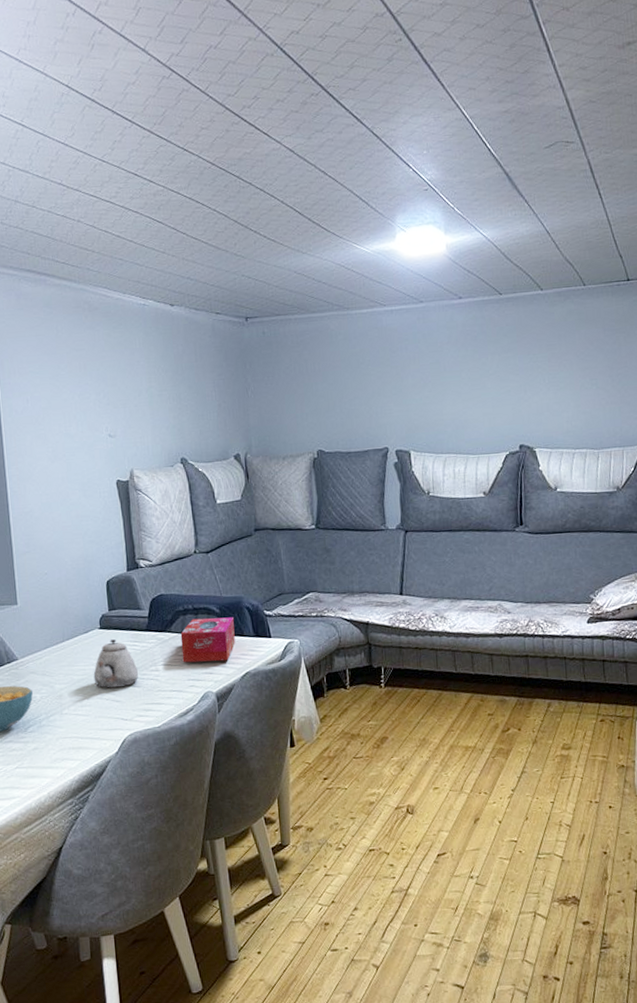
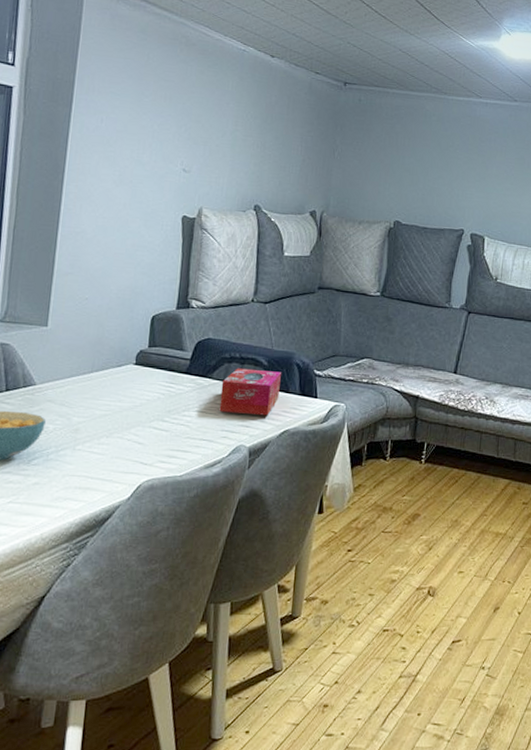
teapot: present [93,639,138,689] -> none [118,377,169,429]

